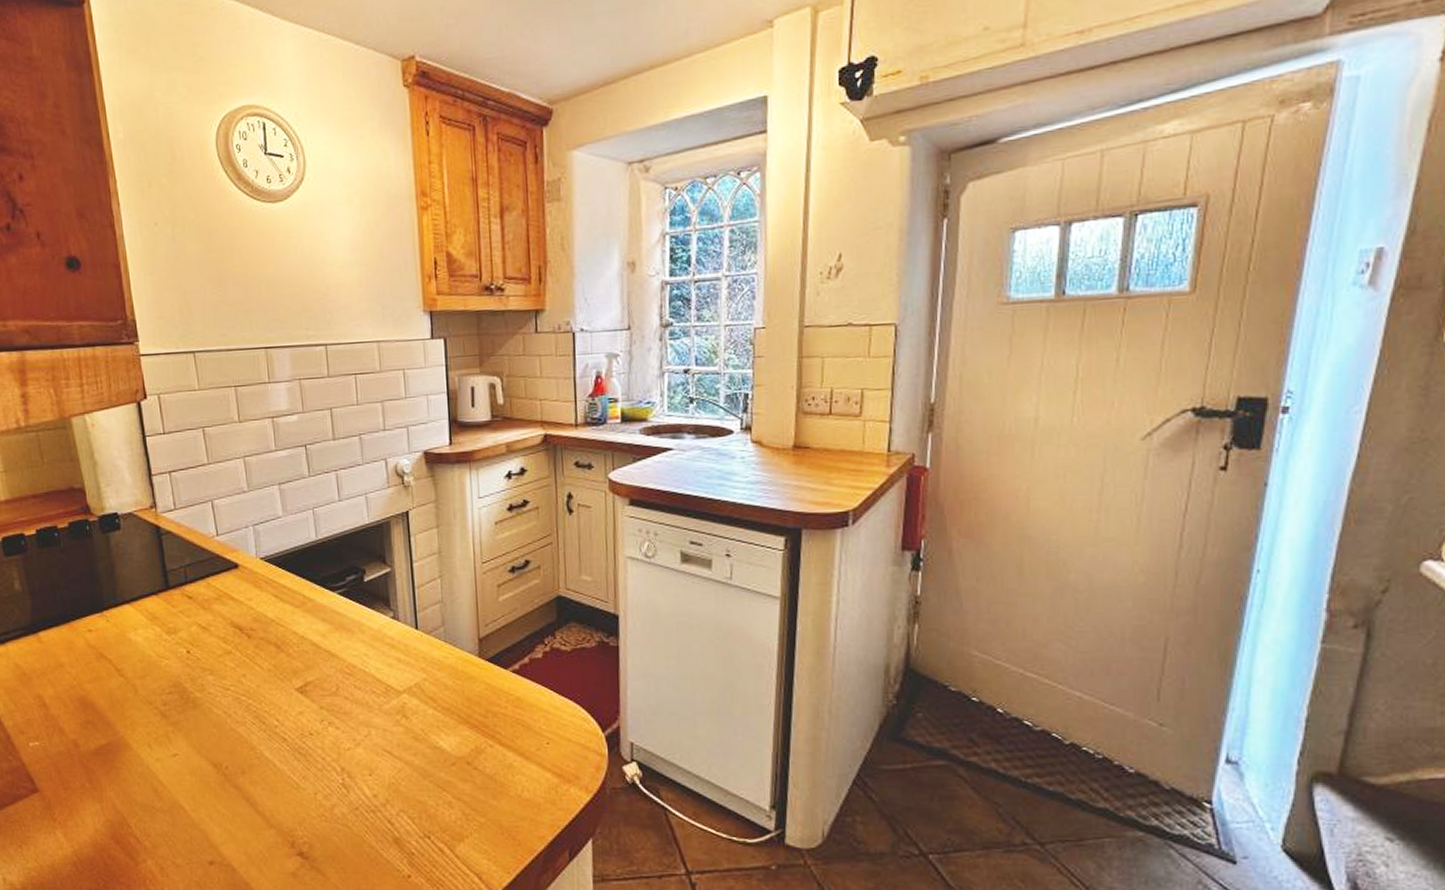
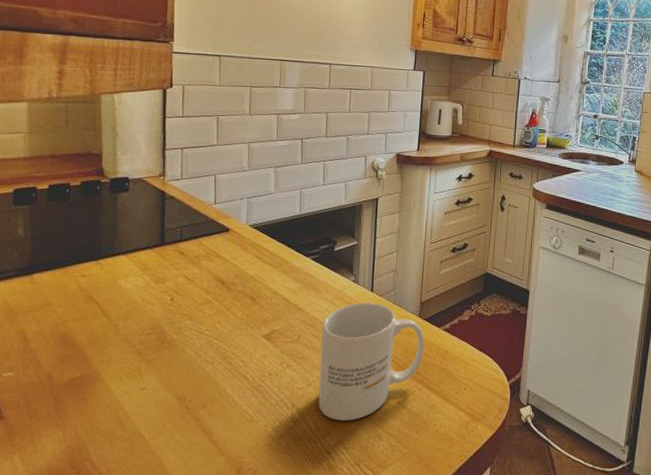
mug: none [362,643,491,786] -> present [318,303,425,421]

